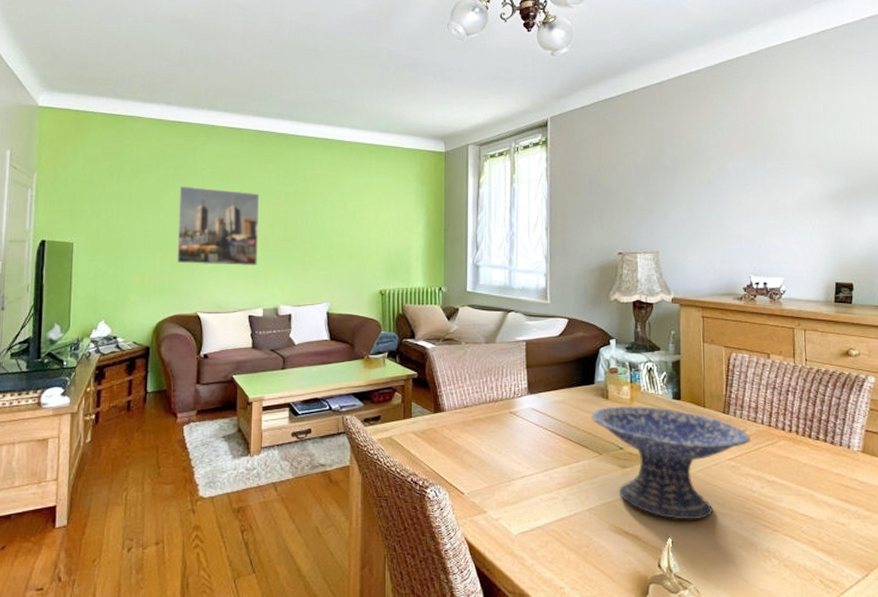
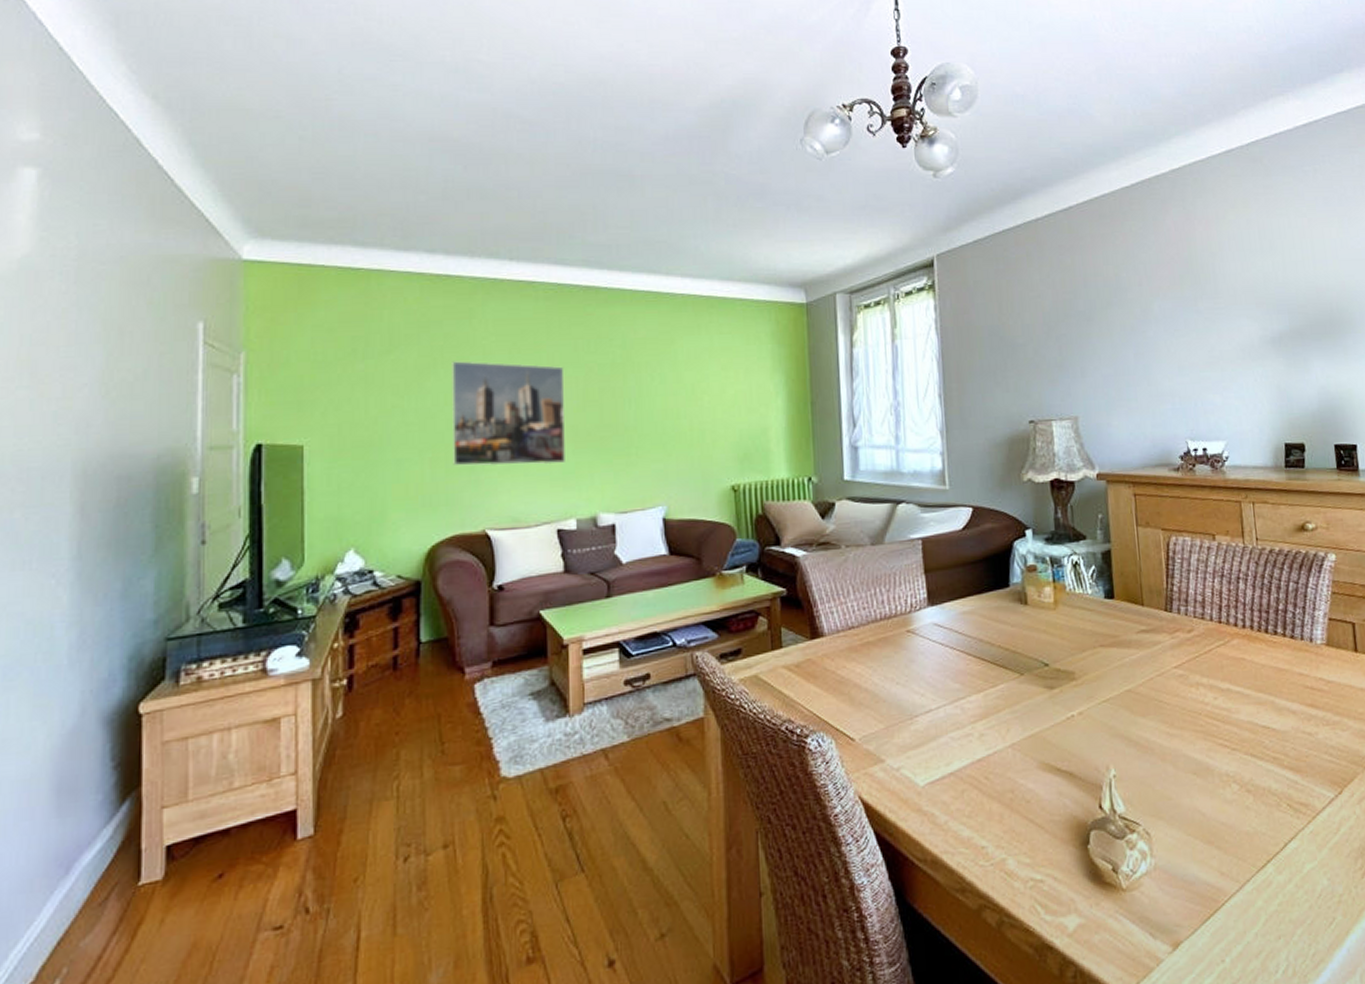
decorative bowl: present [590,405,750,520] -> none [1007,609,1199,748]

